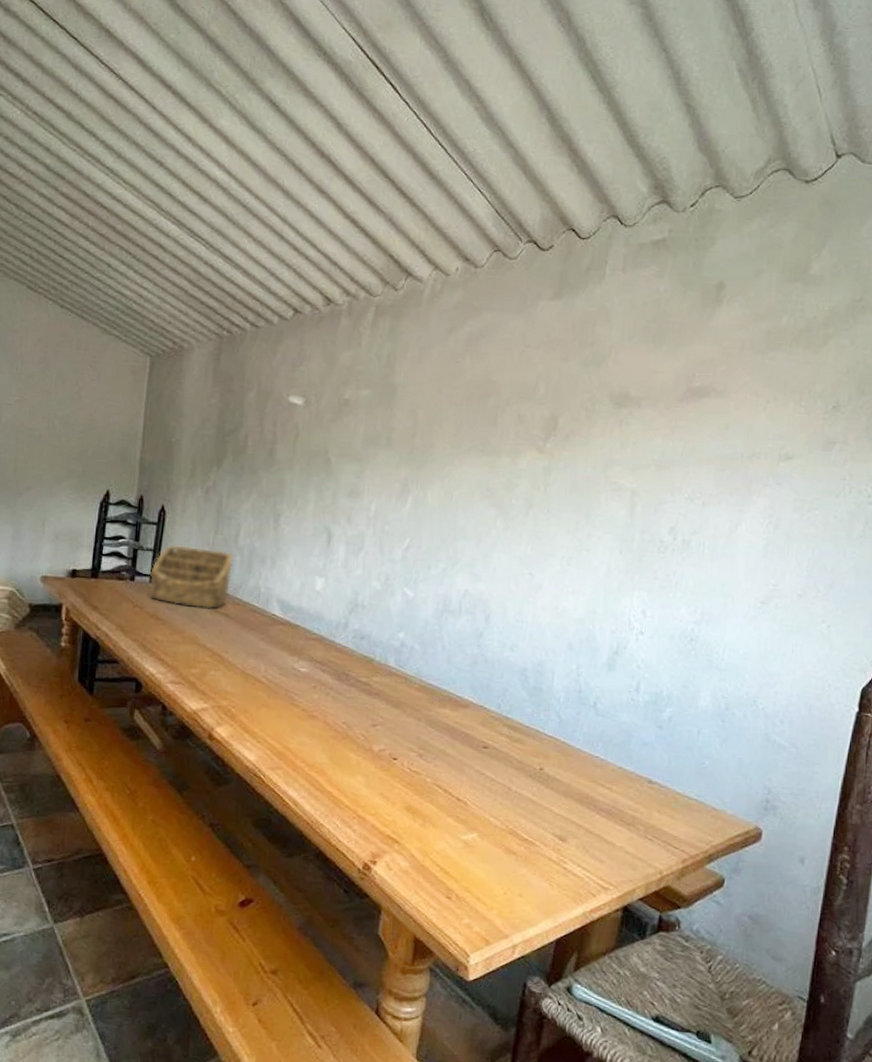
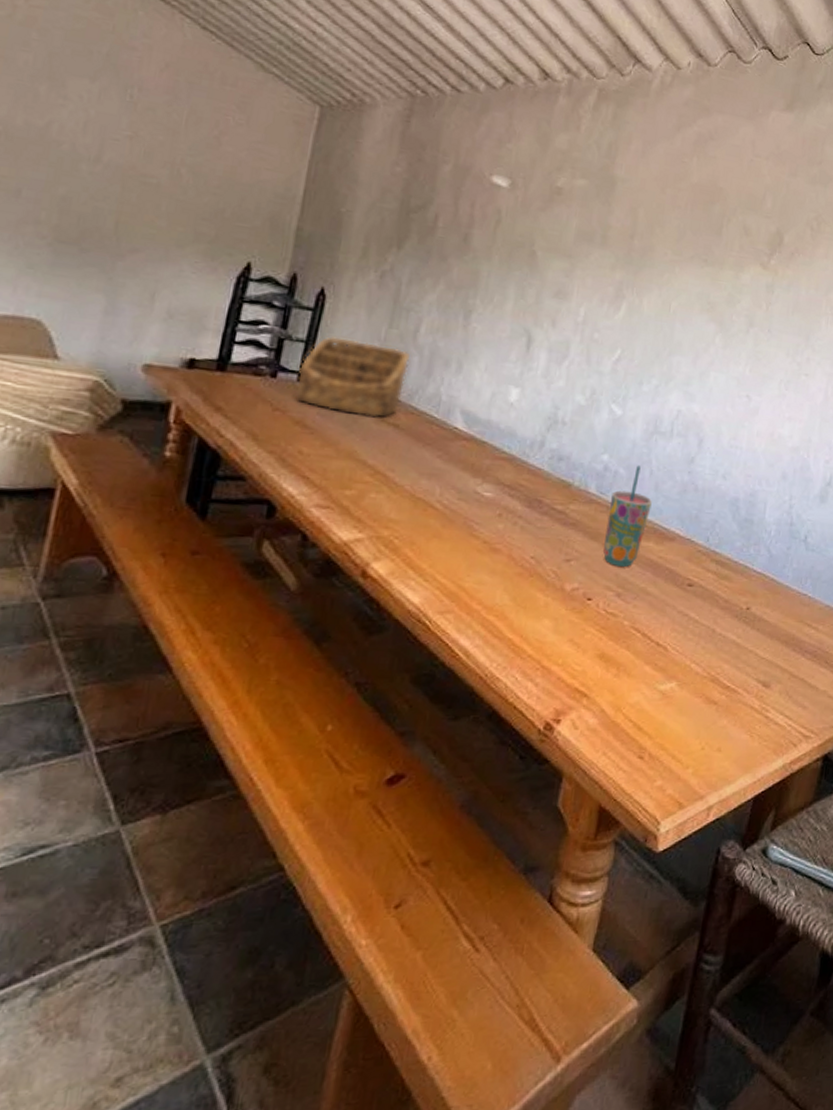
cup: none [405,641,446,731] -> present [603,465,652,567]

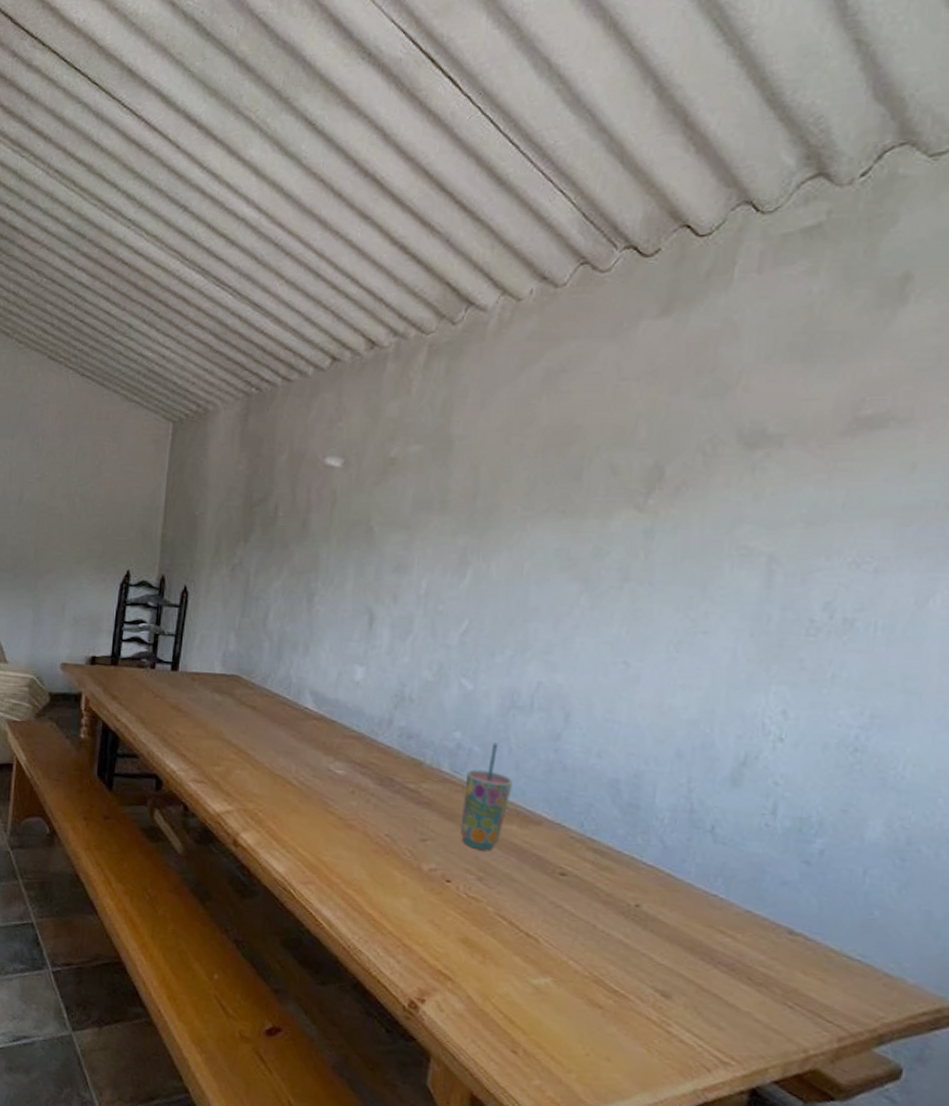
basket: present [295,336,410,418] -> none [170,629,262,701]

